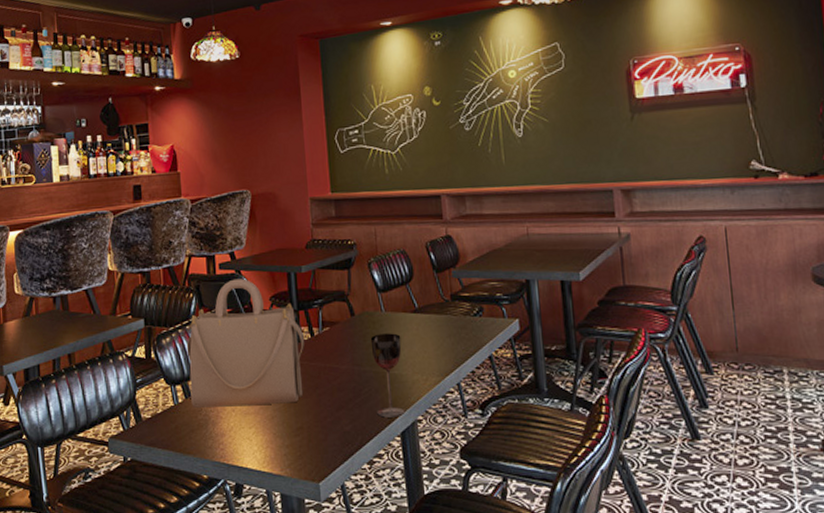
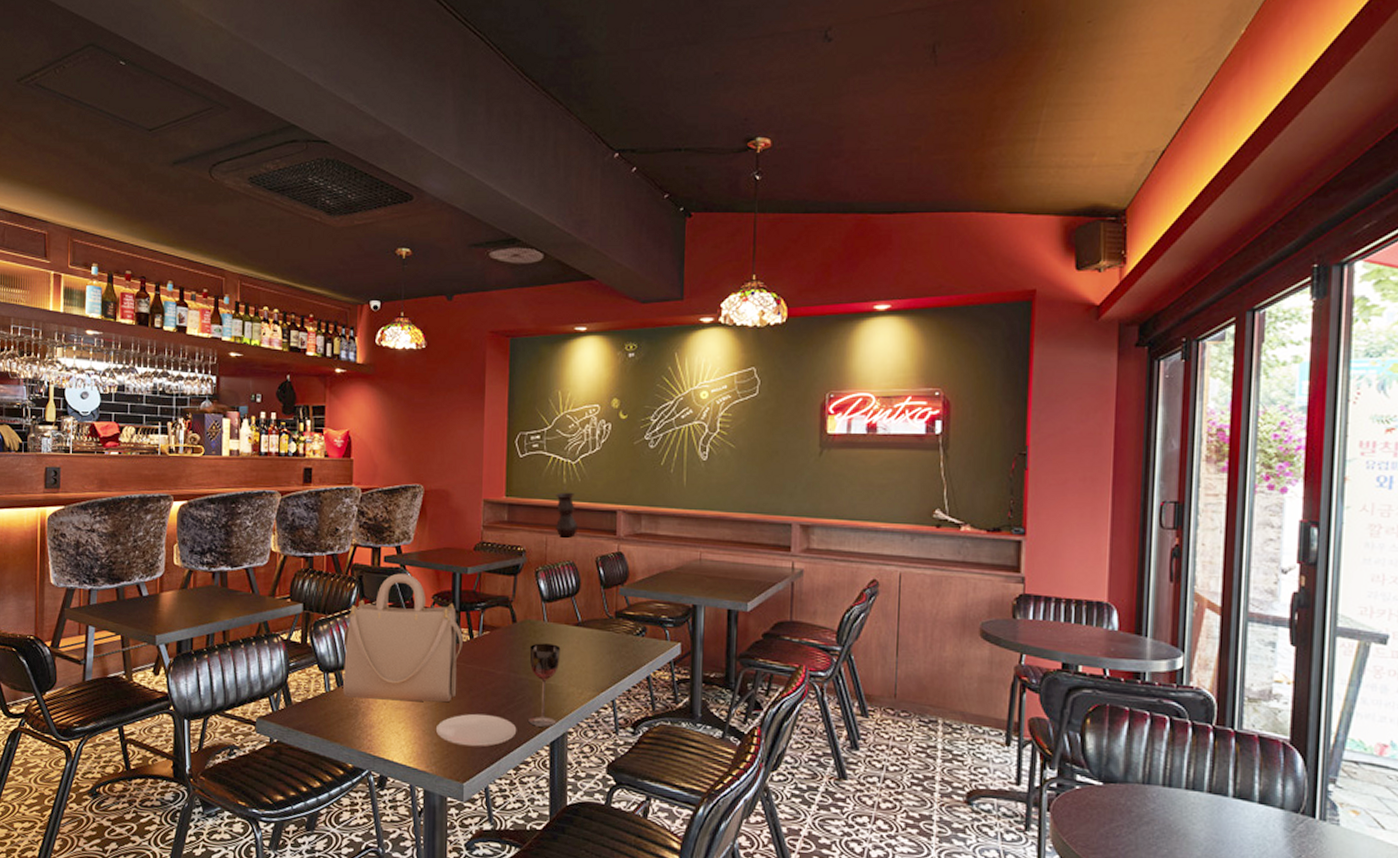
plate: none [286,410,367,445] -> present [435,713,517,747]
vase: none [379,181,404,227] -> present [555,492,578,538]

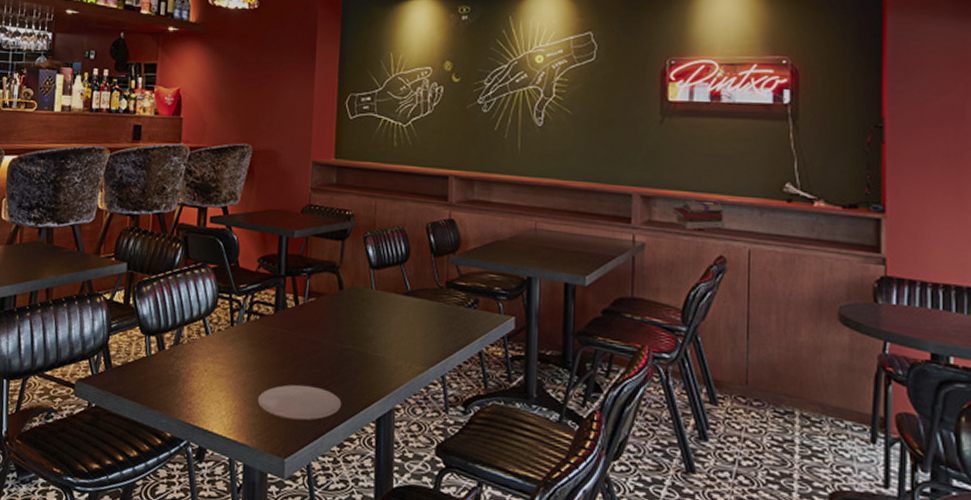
handbag: present [343,573,464,703] -> none [164,234,289,372]
wineglass: present [529,643,561,727] -> none [354,312,389,403]
vase: present [555,492,578,538] -> none [385,155,408,203]
books: none [830,527,878,556] -> present [673,199,725,230]

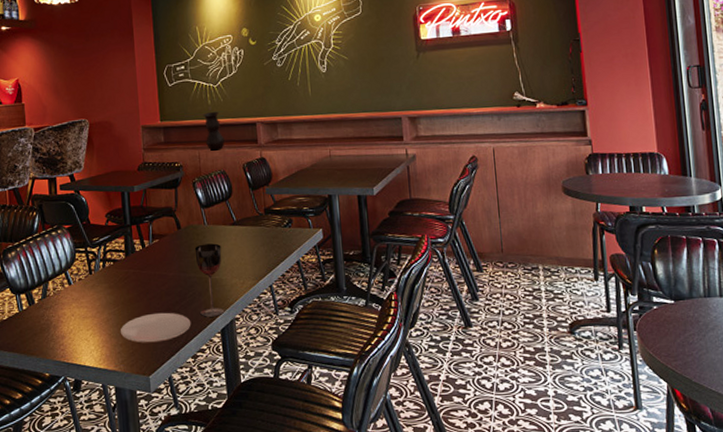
wineglass: none [354,312,389,403] -> present [194,243,225,317]
vase: none [385,155,408,203] -> present [203,111,225,151]
books: present [673,199,725,230] -> none [434,113,474,139]

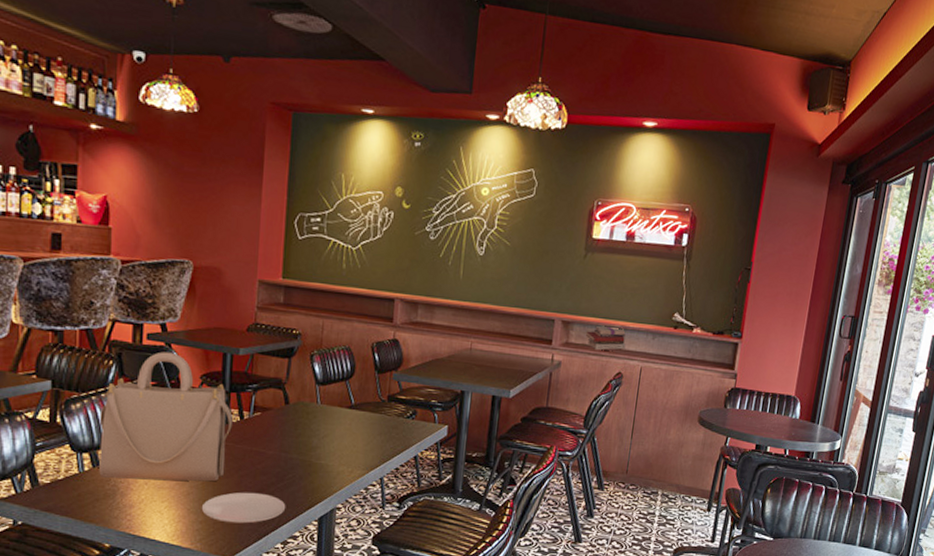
handbag: none [30,198,137,314] -> present [99,351,234,482]
wineglass: present [194,243,225,317] -> none [298,424,333,504]
vase: present [203,111,225,151] -> none [333,277,355,323]
books: none [434,113,474,139] -> present [586,325,626,351]

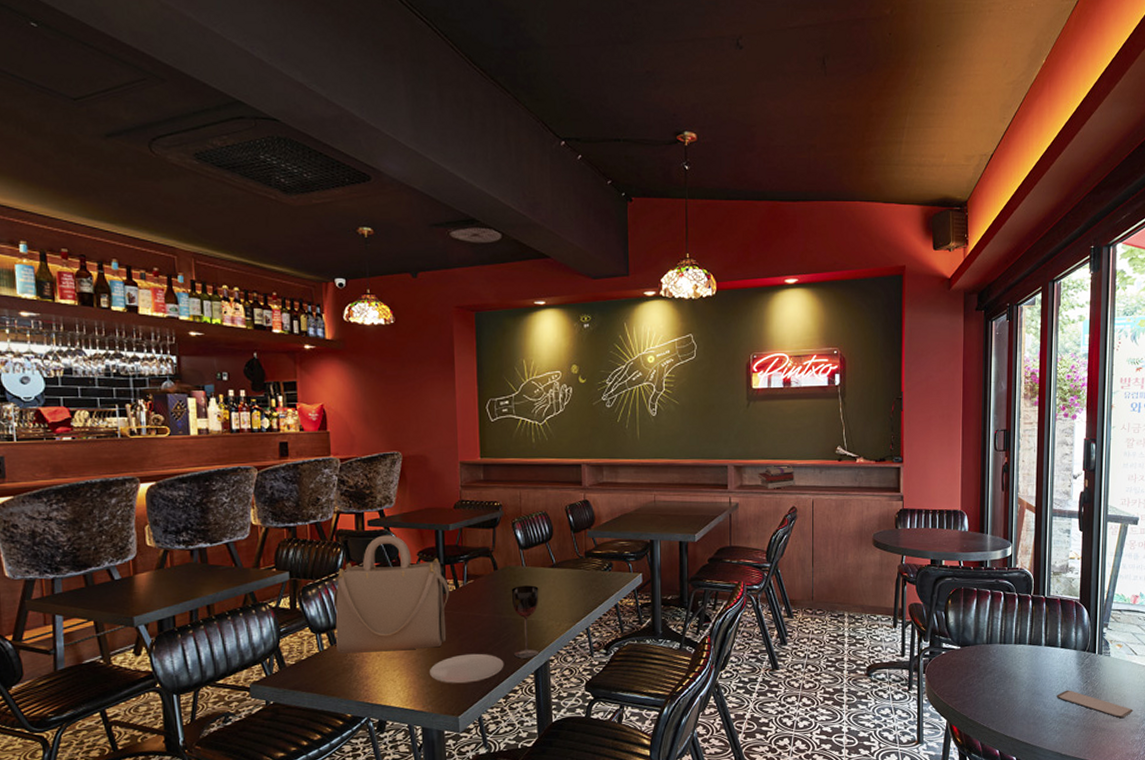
wineglass: none [298,424,333,504] -> present [511,585,540,659]

